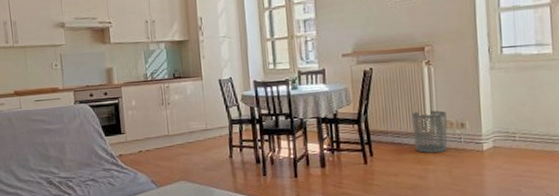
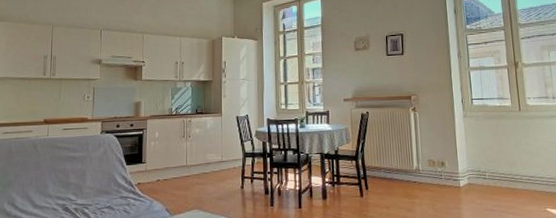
waste bin: present [411,110,448,154] -> none [401,150,431,189]

